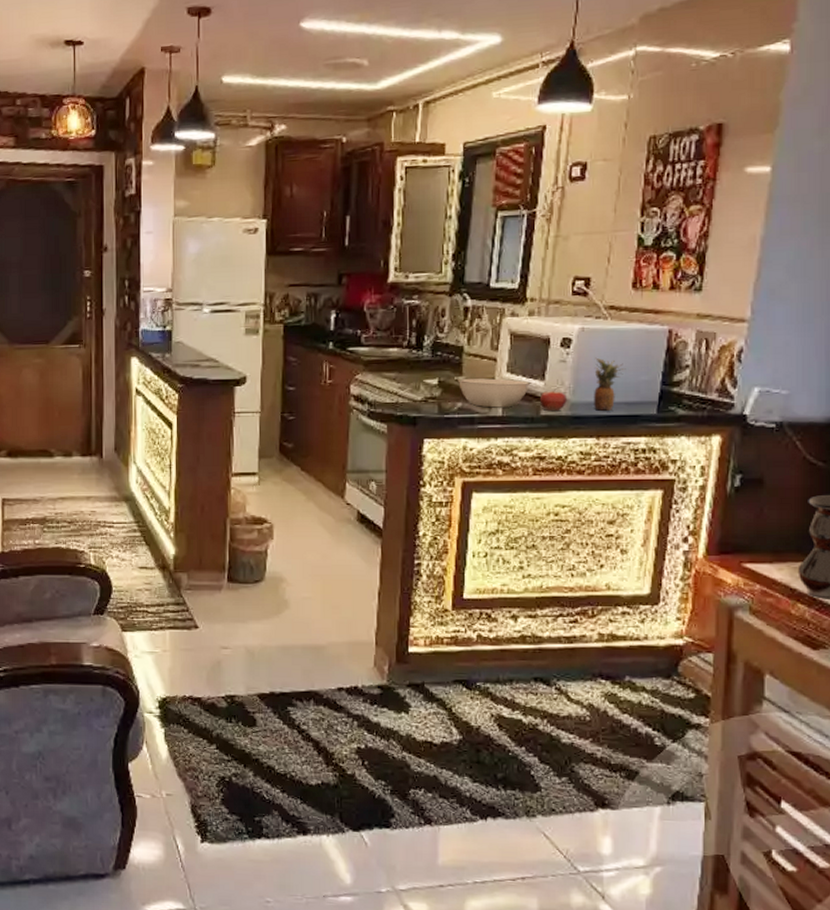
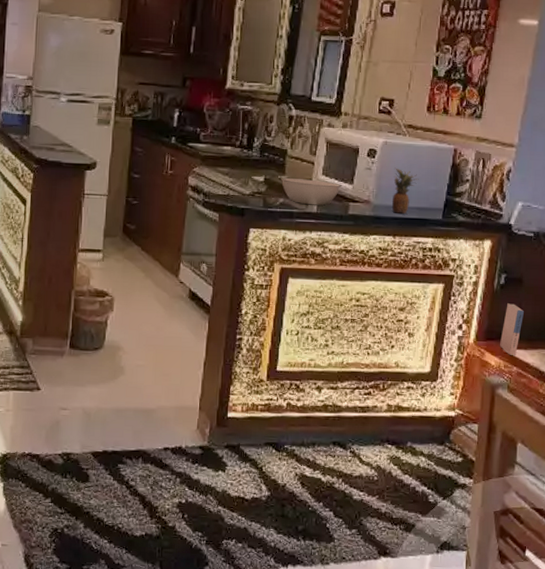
fruit: present [539,388,567,412] -> none [348,192,370,212]
book: none [737,509,767,571] -> present [500,303,524,355]

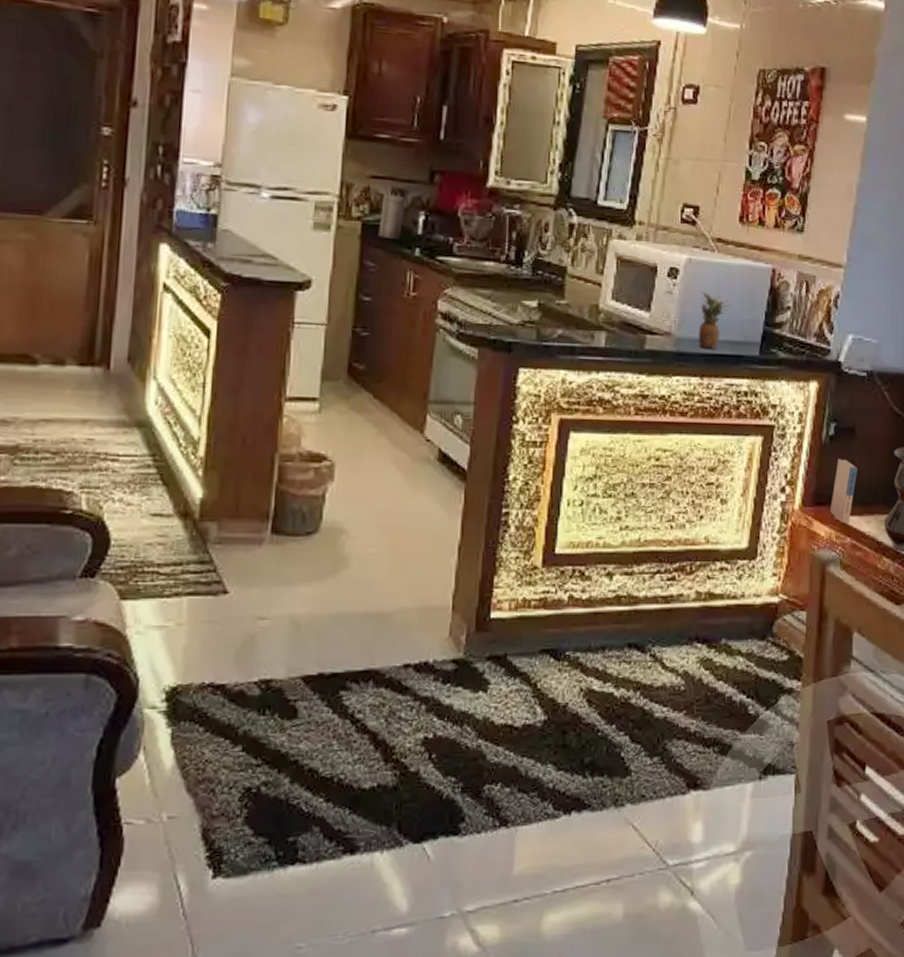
canister: none [144,96,165,131] -> present [378,194,406,240]
bowl: present [280,178,343,206] -> none [559,303,638,340]

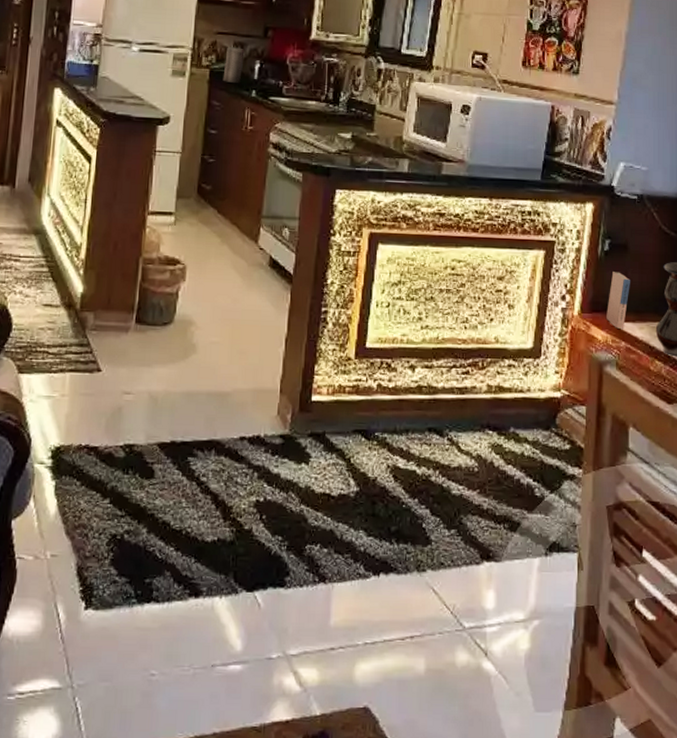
fruit: present [698,291,731,349] -> none [487,125,516,174]

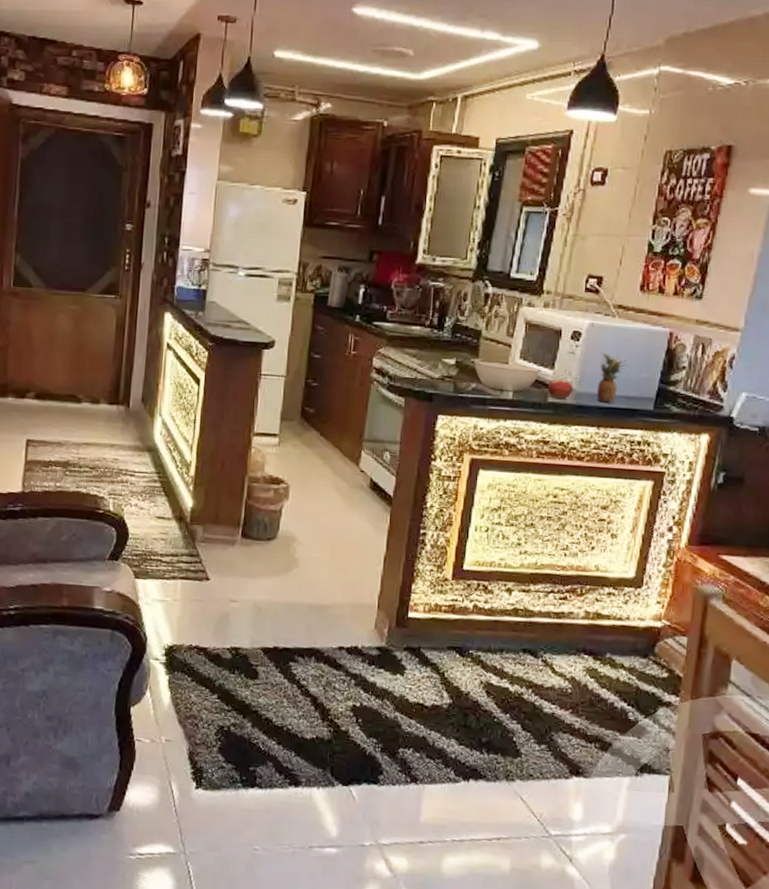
bowl: none [369,135,435,166] -> present [473,361,542,393]
fruit: none [441,150,465,172] -> present [547,378,573,400]
fruit: none [487,125,516,174] -> present [596,352,629,403]
book: present [606,272,630,329] -> none [715,505,744,563]

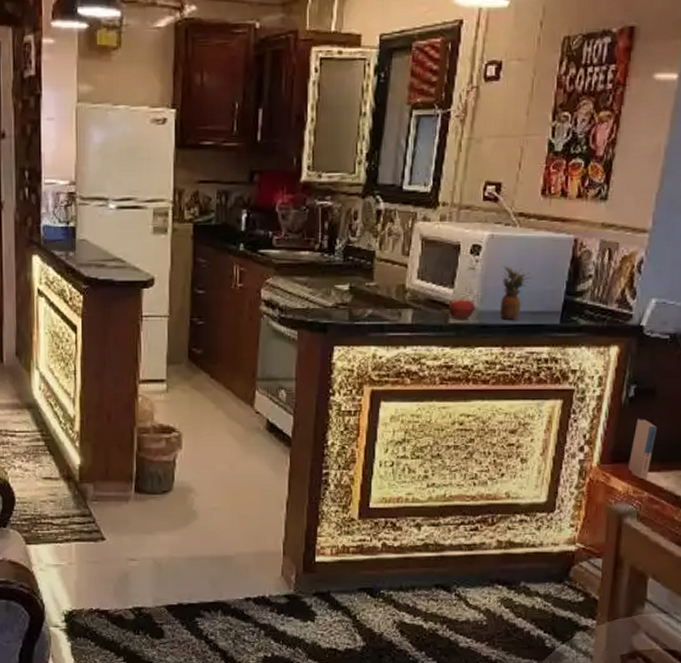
canister: present [327,271,349,309] -> none [207,196,230,238]
bowl: present [473,361,542,393] -> none [368,285,442,317]
book: none [715,505,744,563] -> present [628,419,657,479]

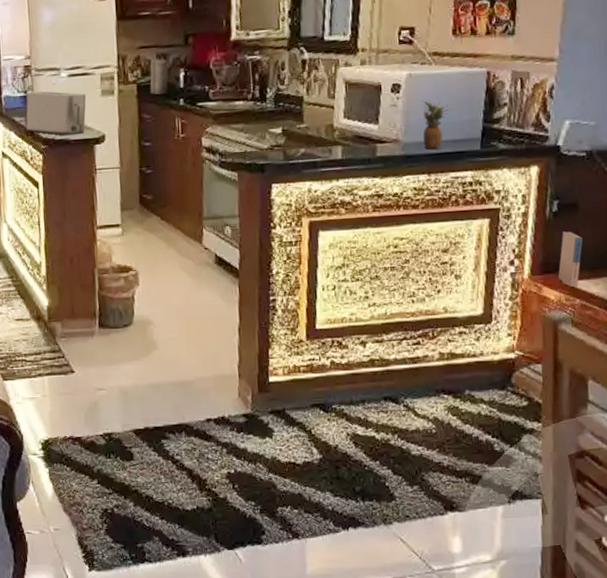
toaster: none [65,222,135,276] -> present [25,91,86,136]
canister: none [207,196,230,238] -> present [150,59,168,95]
fruit: present [448,296,475,320] -> none [374,131,399,153]

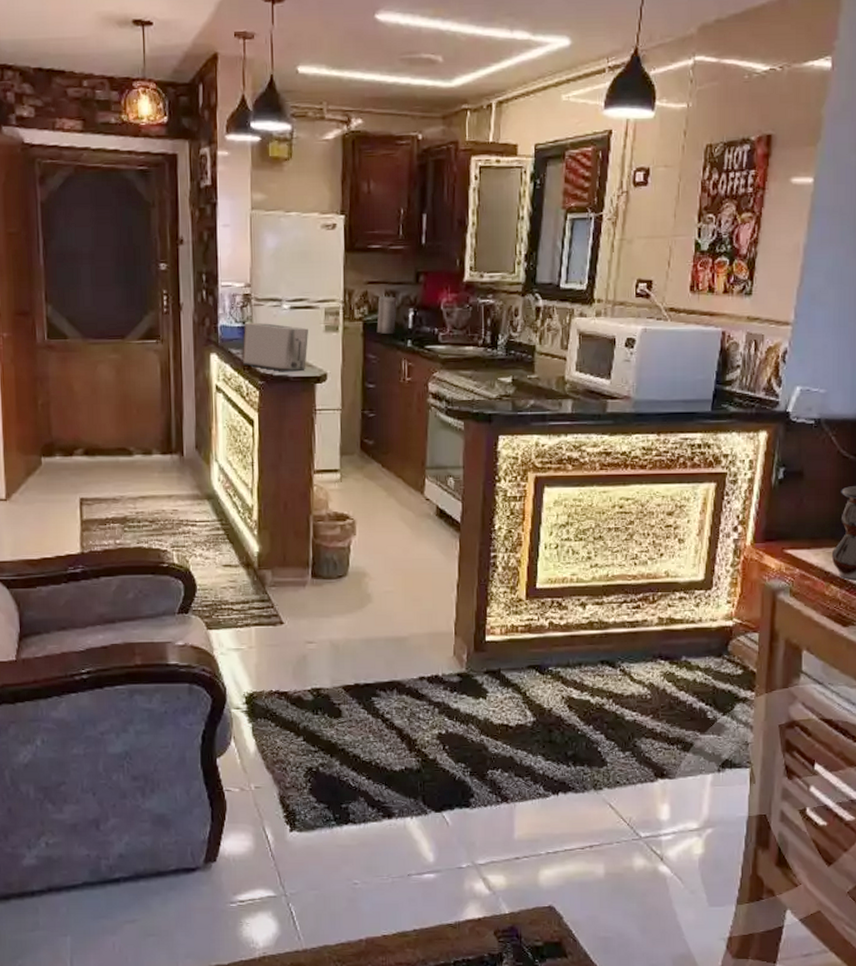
fruit: present [422,100,451,150] -> none [654,357,684,408]
book: present [558,231,583,287] -> none [780,500,806,556]

